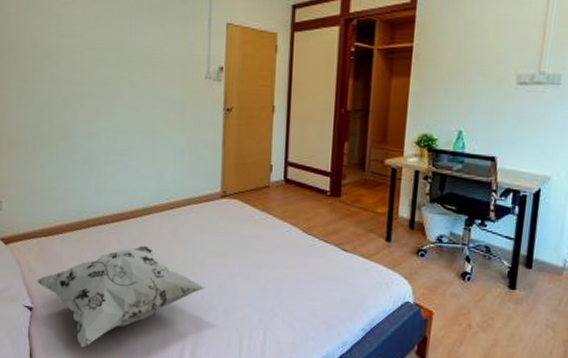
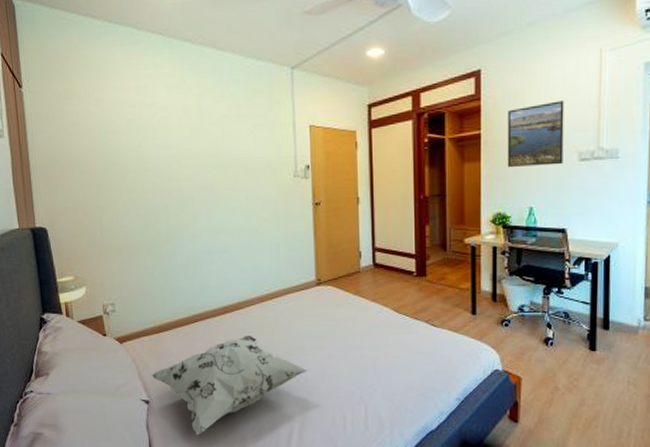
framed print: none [438,17,507,87] -> present [507,101,564,167]

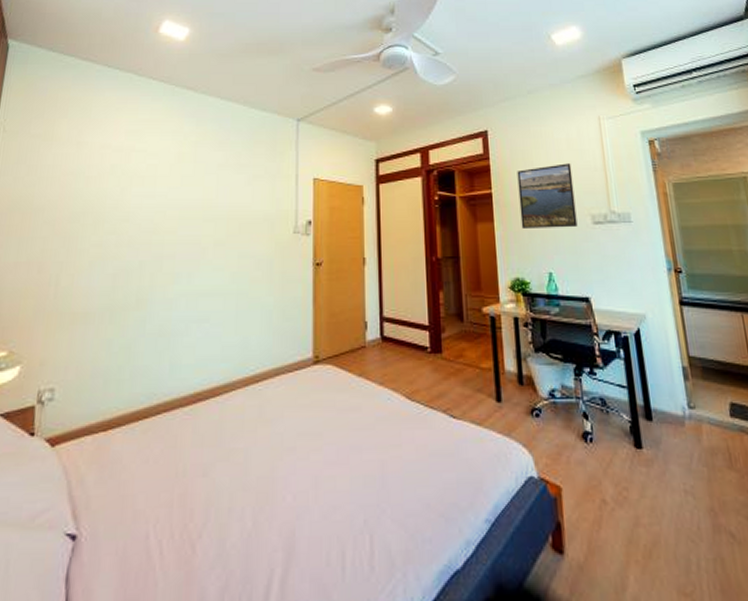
decorative pillow: present [151,335,308,435] -> none [86,431,298,590]

